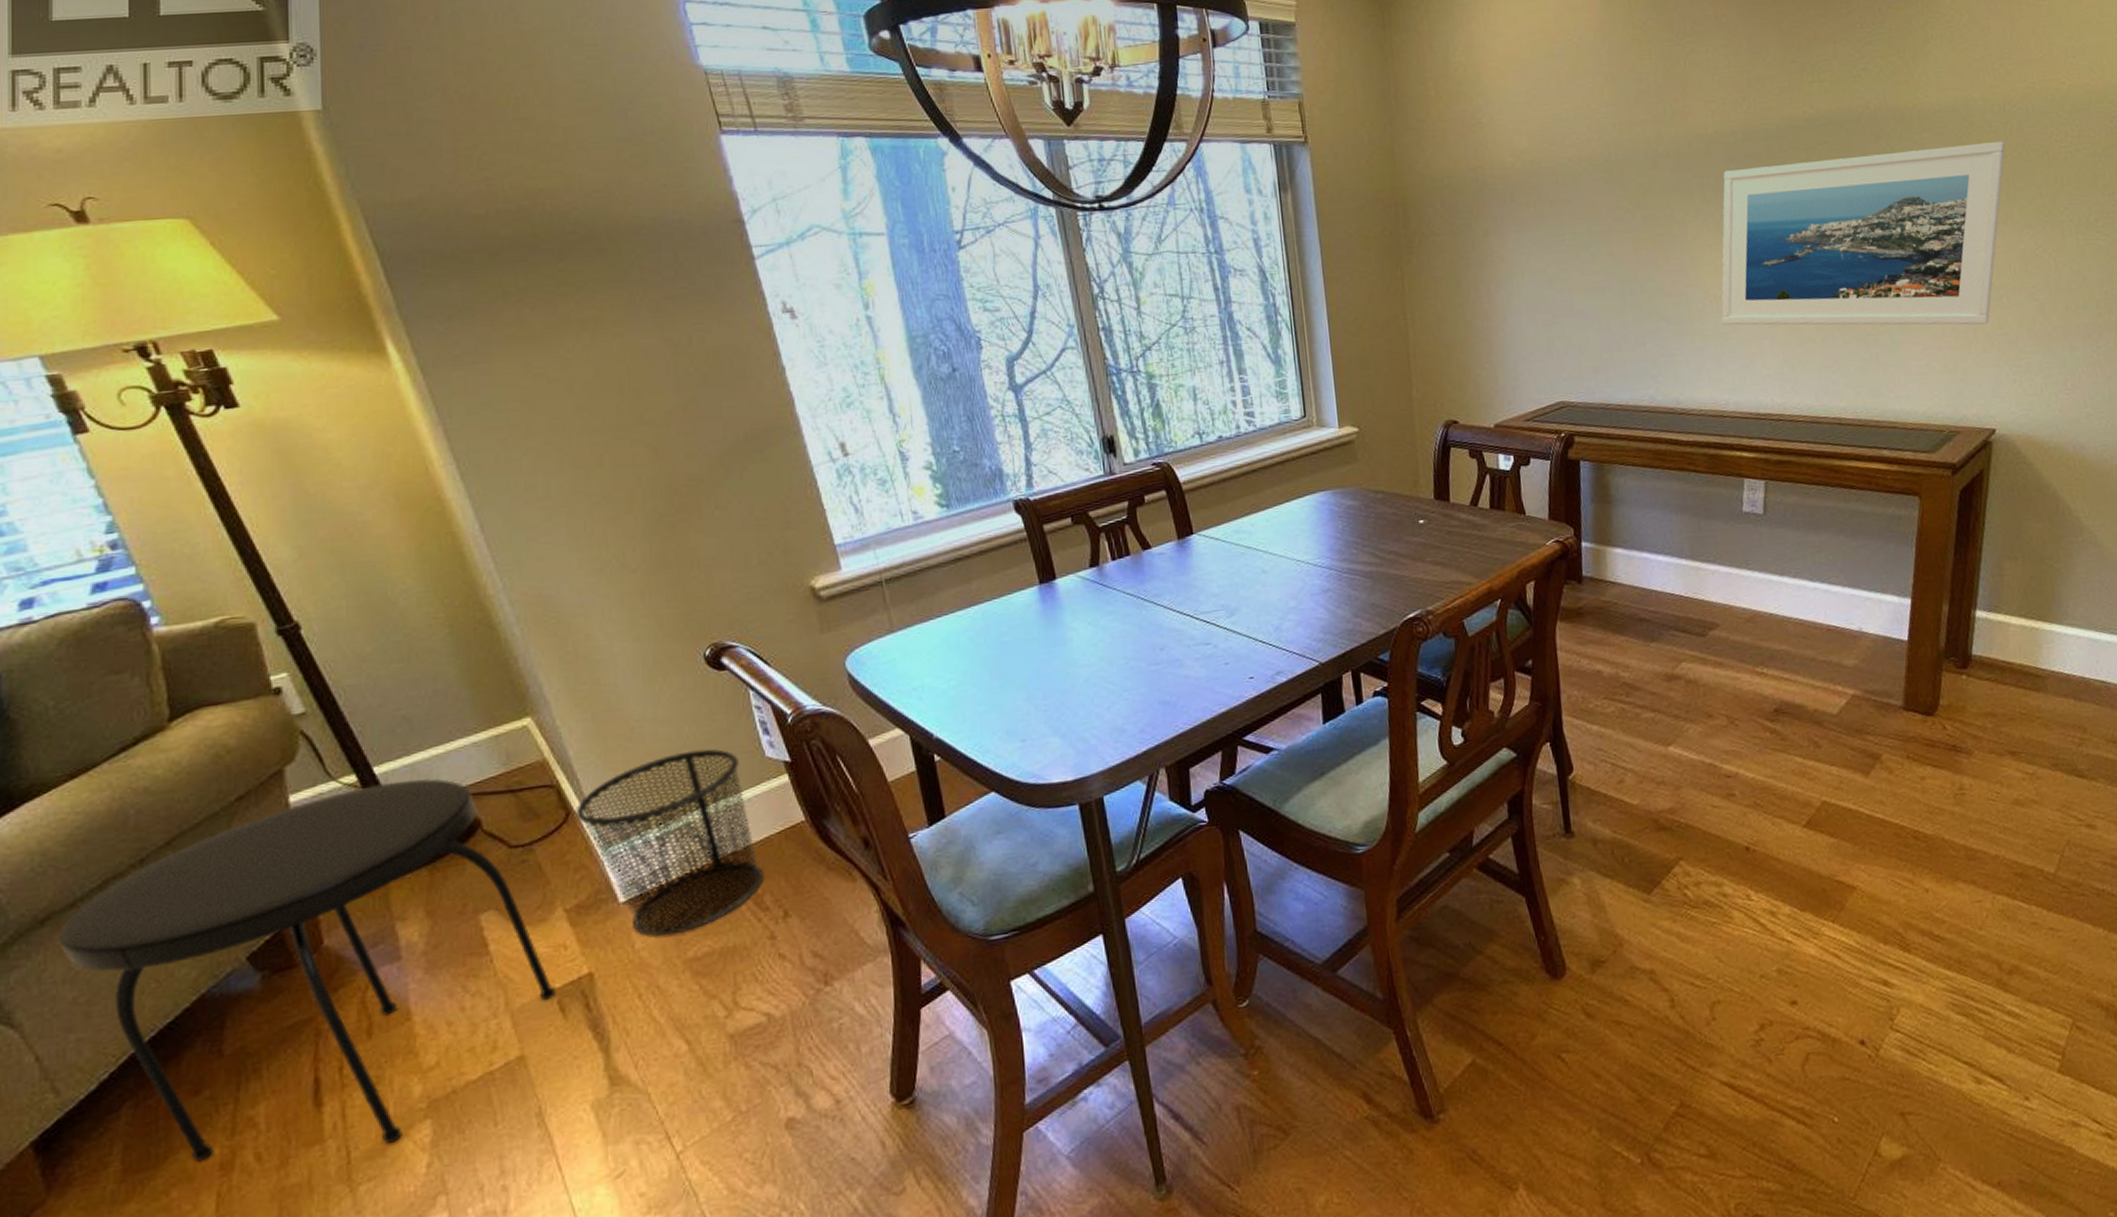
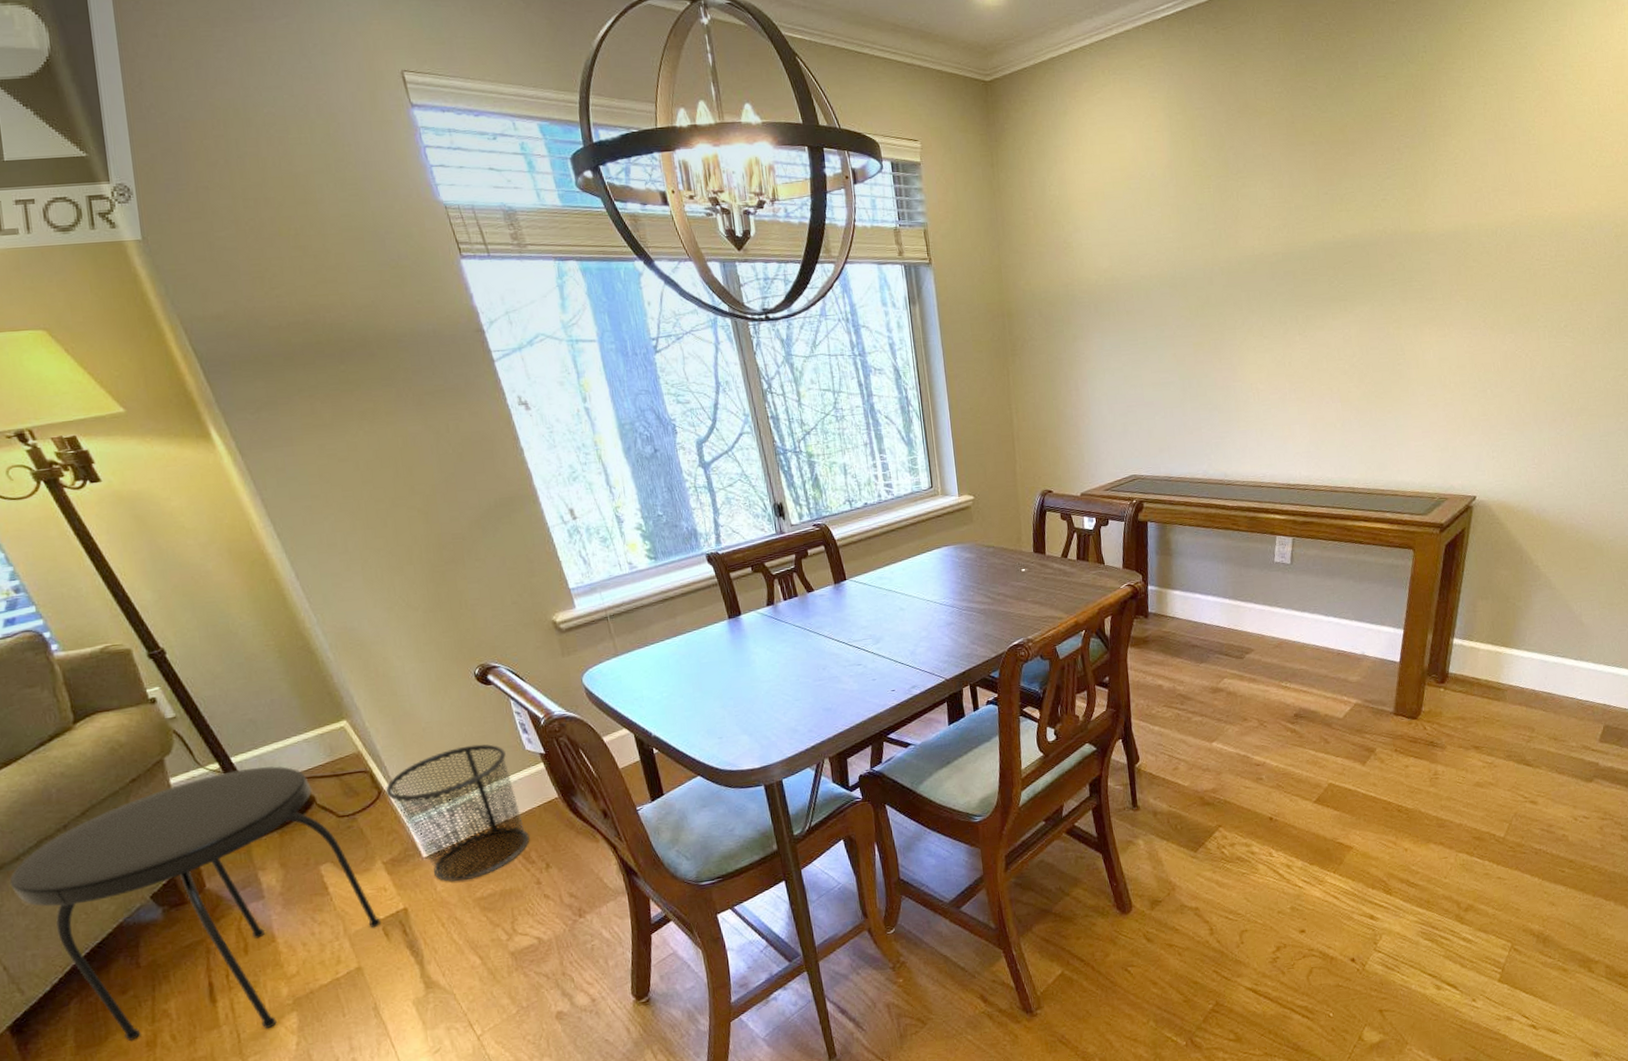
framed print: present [1721,141,2005,325] -> none [1261,260,1496,413]

